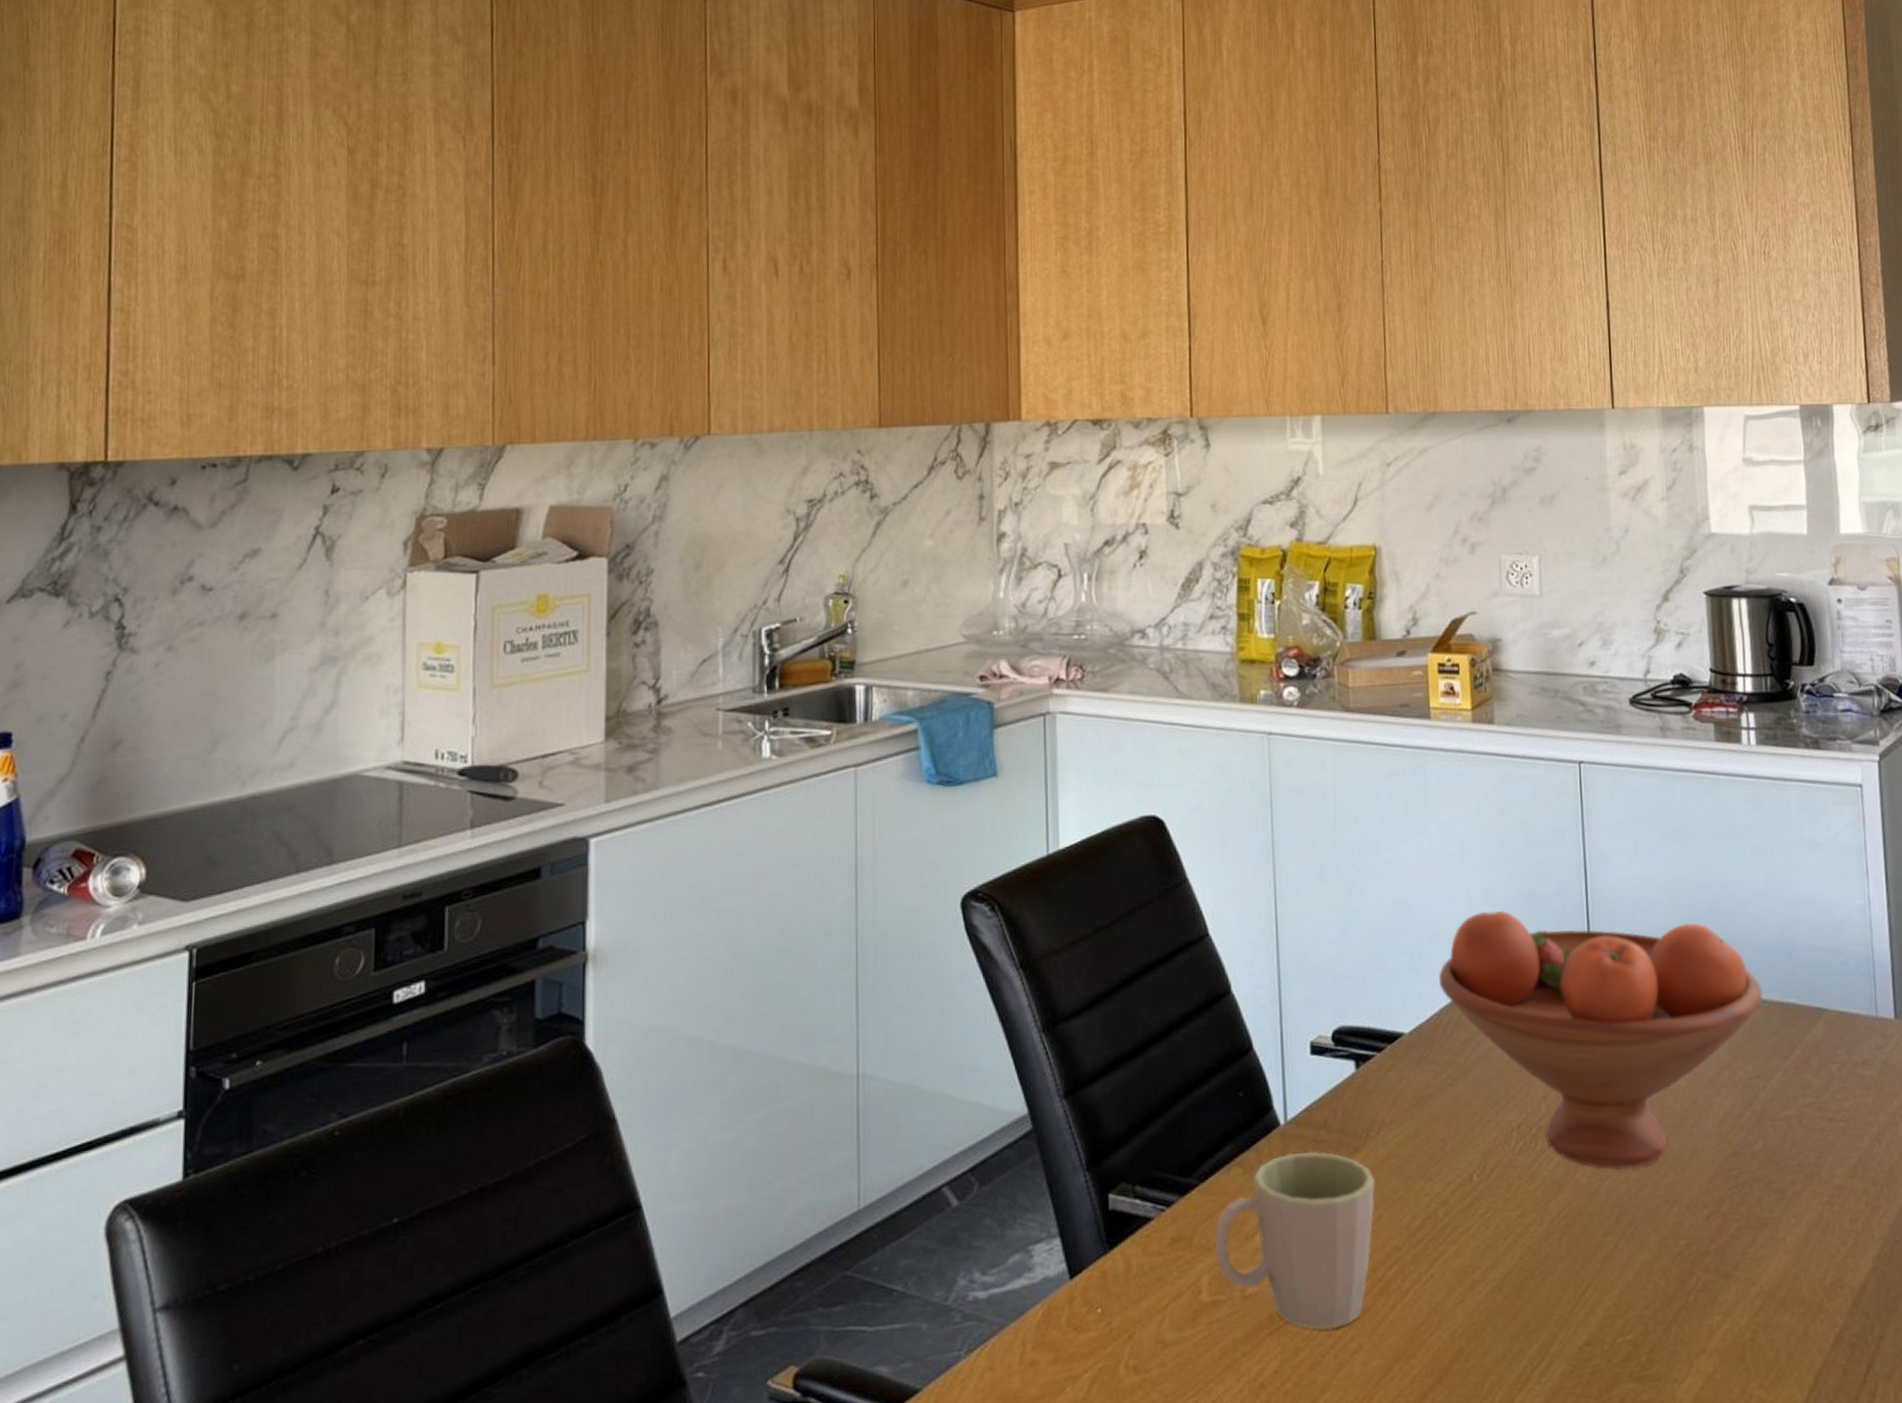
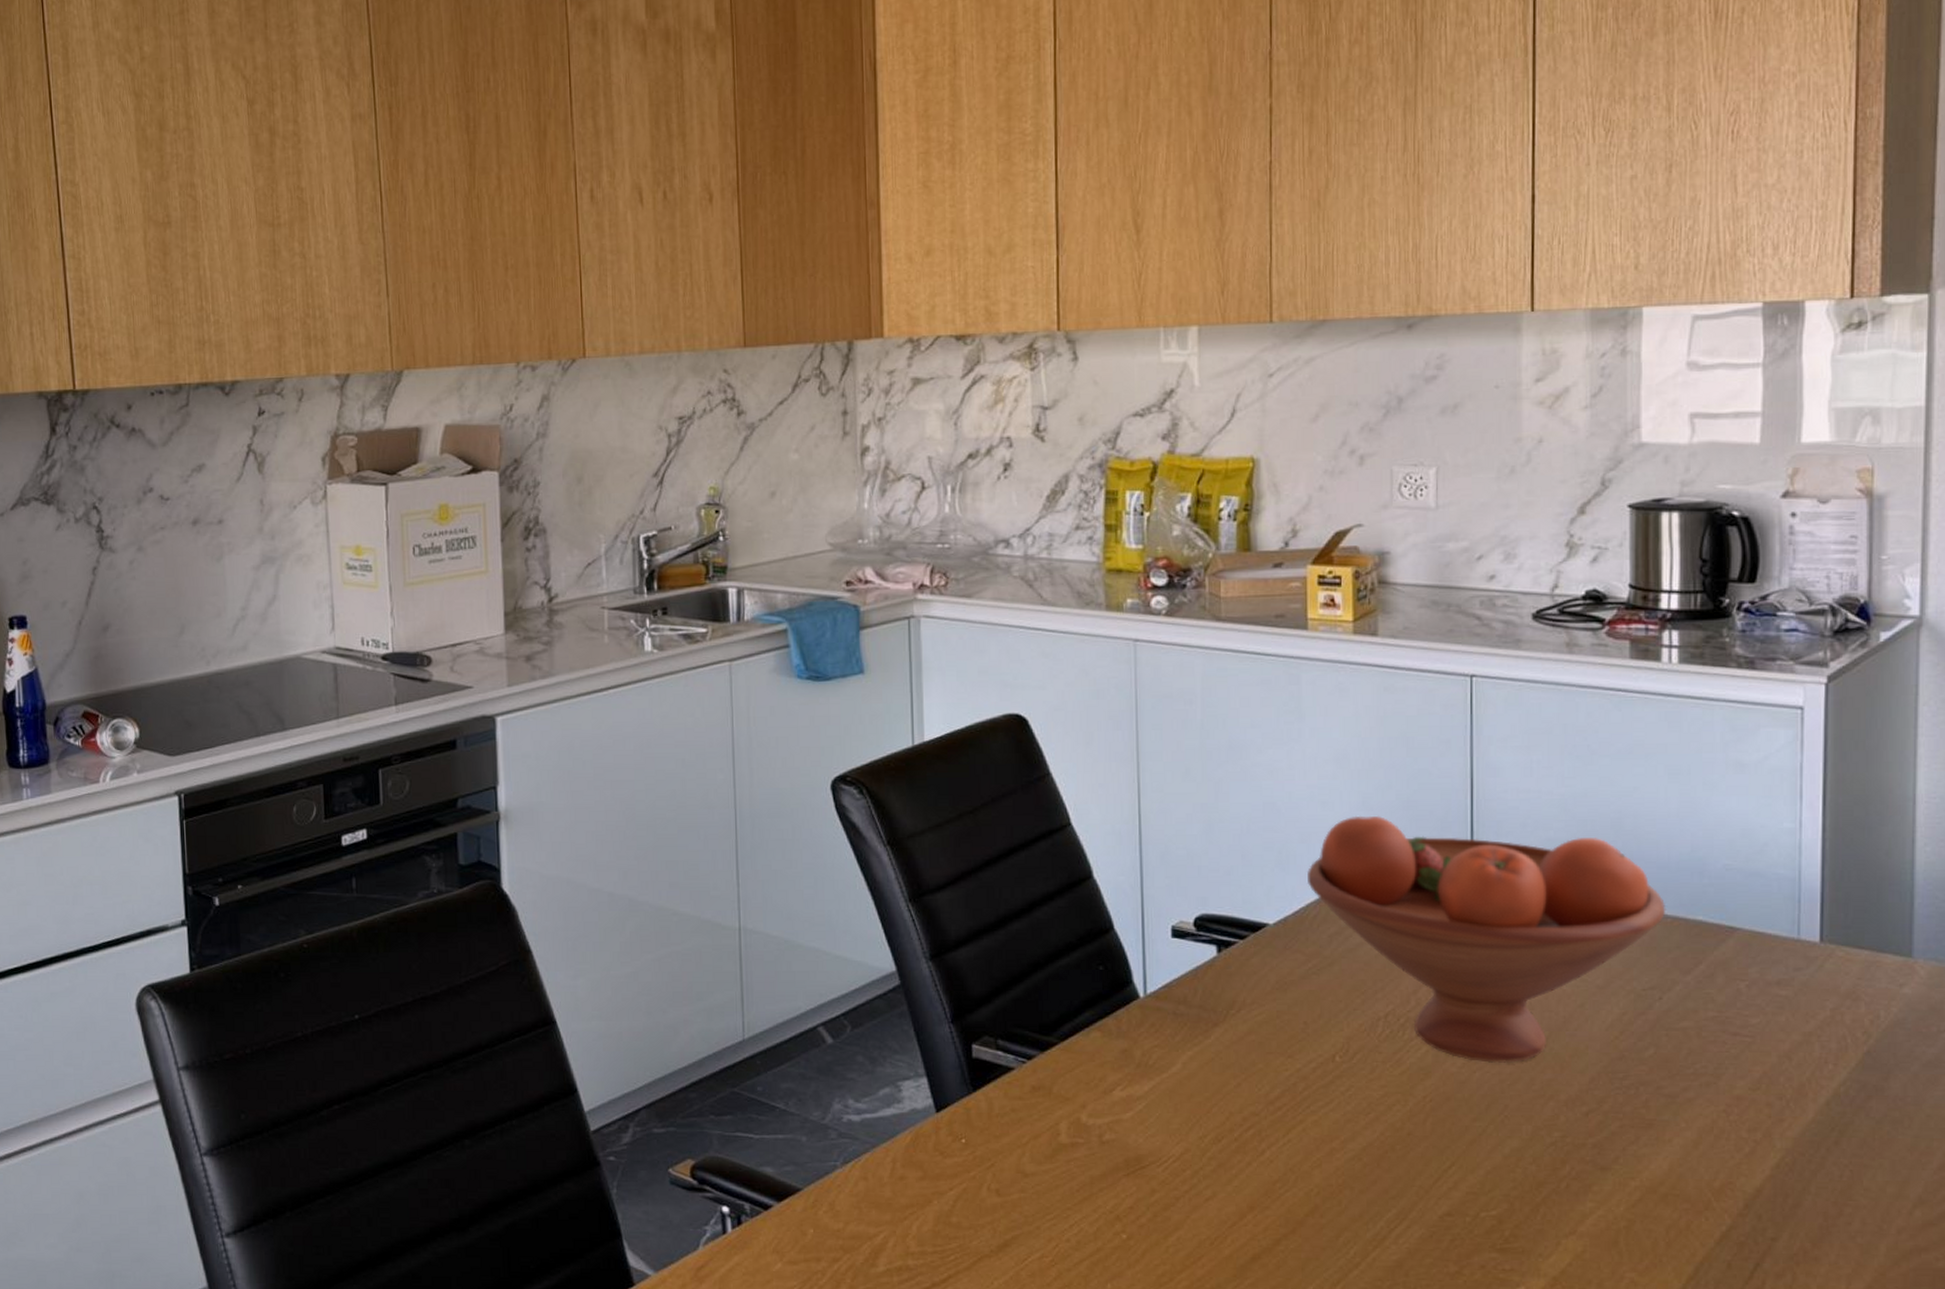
mug: present [1215,1151,1376,1330] -> none [1074,1022,1235,1178]

